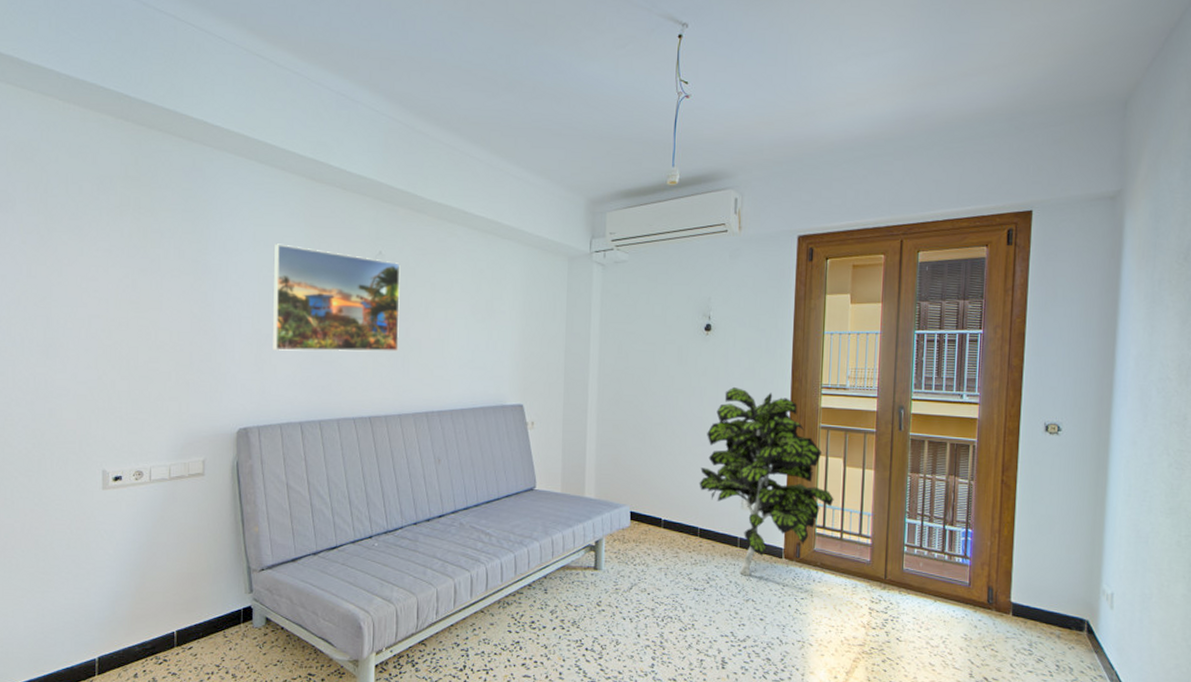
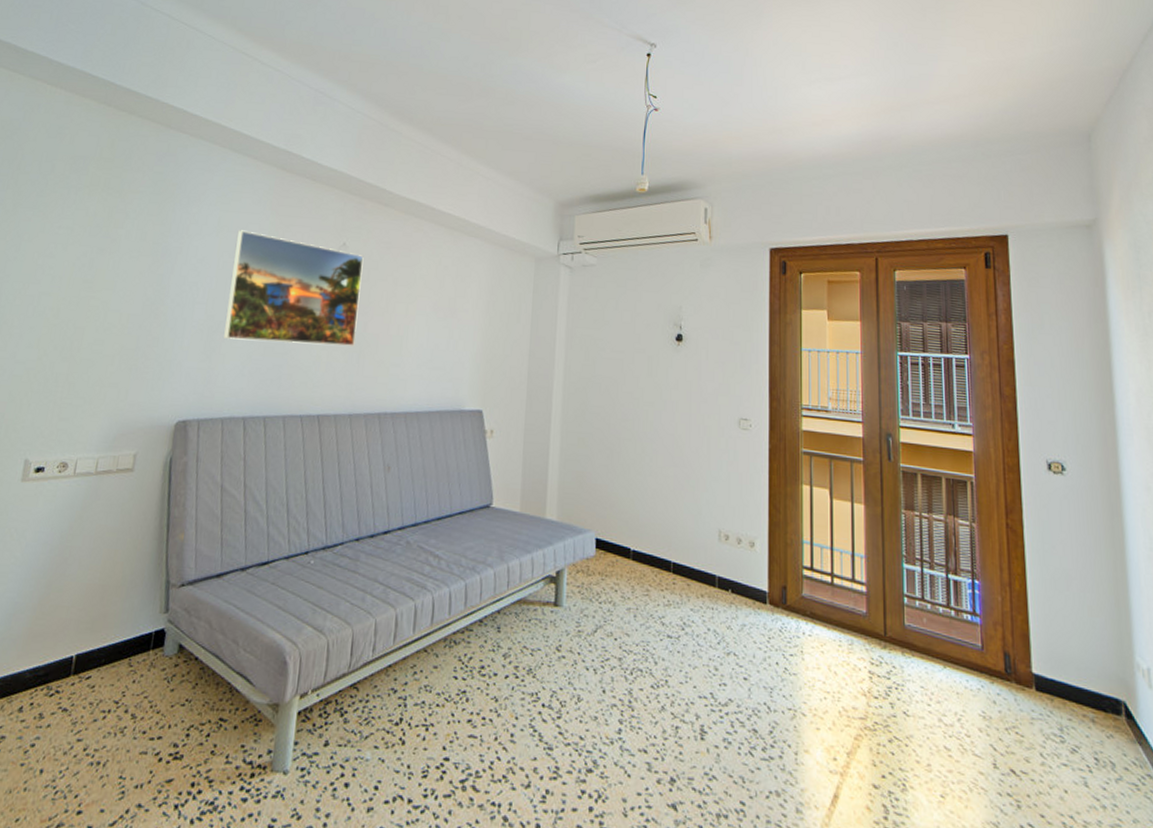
indoor plant: present [699,386,834,576] -> none [671,402,822,624]

